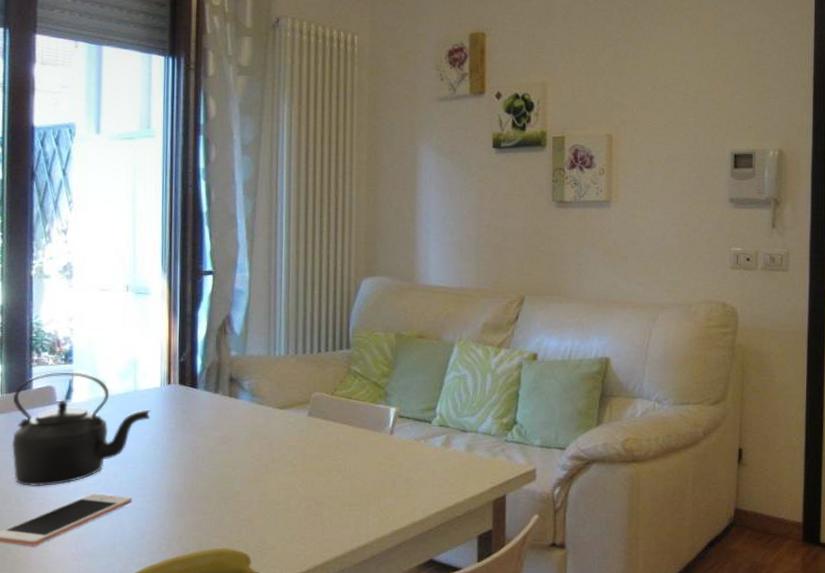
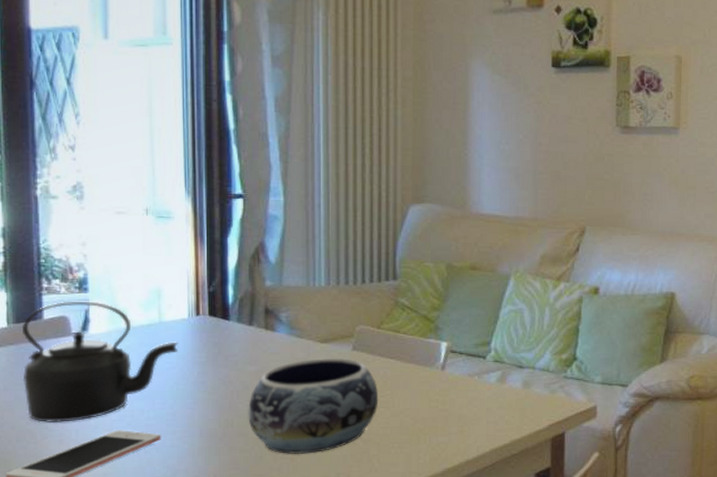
decorative bowl: none [211,424,332,517] -> present [248,358,379,455]

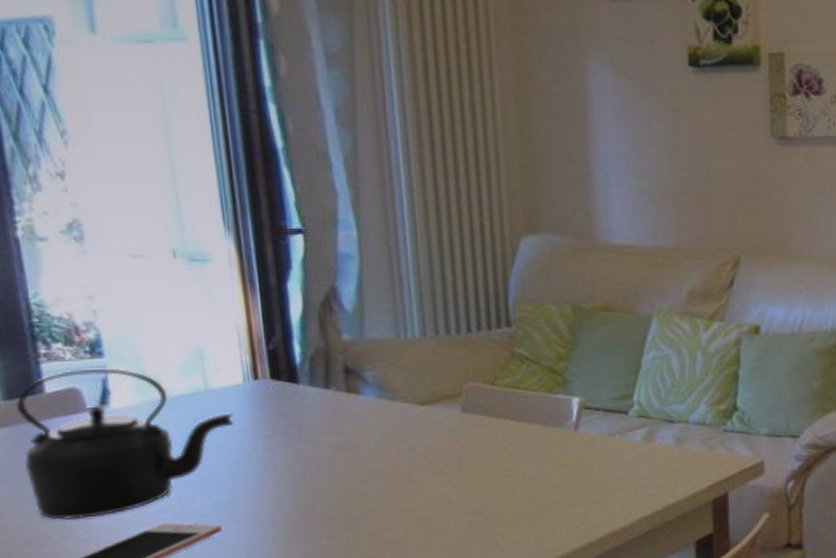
decorative bowl: present [248,358,379,455] -> none [332,422,499,539]

